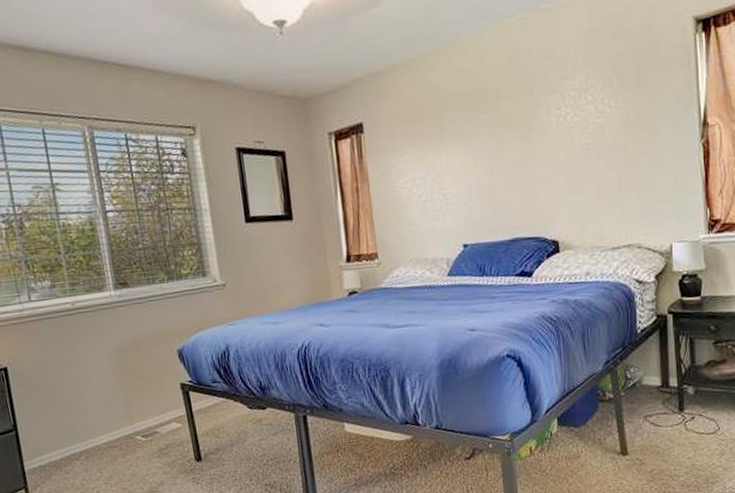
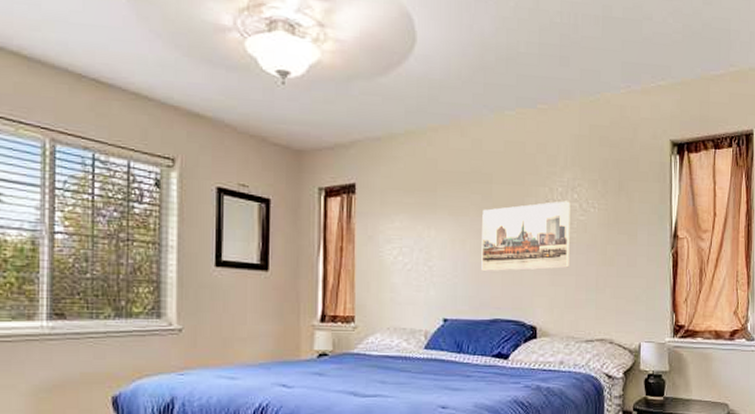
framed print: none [492,104,588,192] -> present [481,201,571,272]

